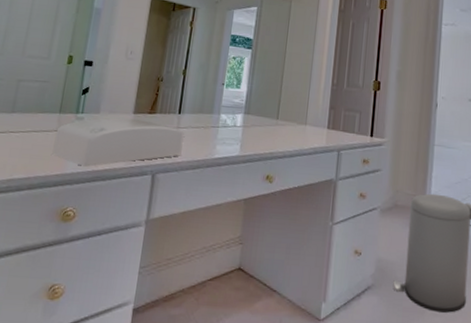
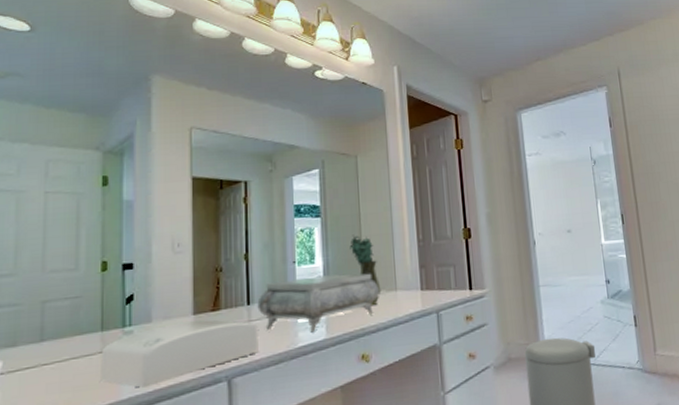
jewelry box: none [186,98,291,148] -> present [257,273,379,333]
vase: none [272,69,294,134] -> present [349,234,382,305]

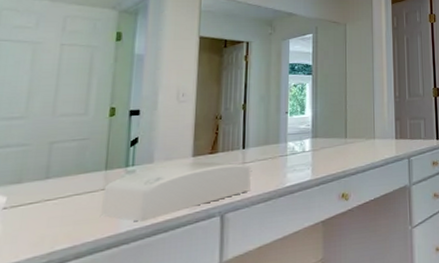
jewelry box: present [257,273,379,333] -> none [252,123,359,174]
vase: present [349,234,382,305] -> none [336,90,362,151]

